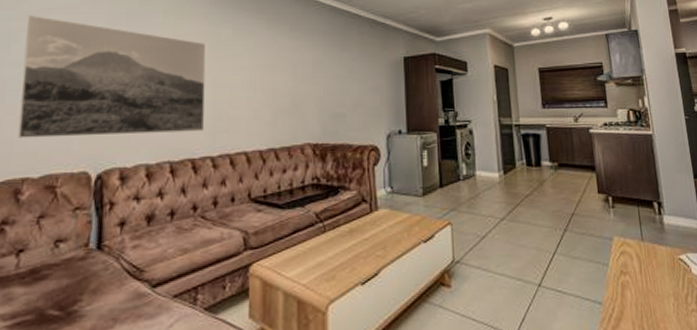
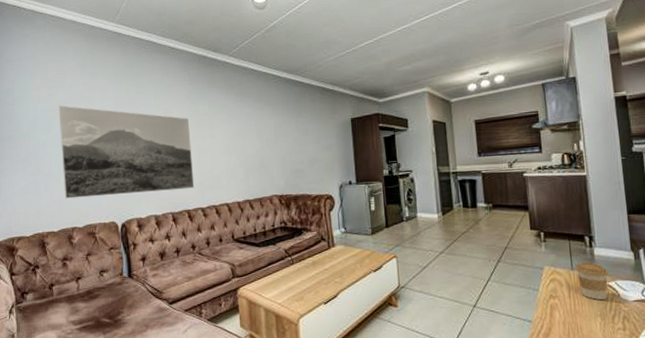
coffee cup: none [645,232,679,276] -> present [575,262,609,300]

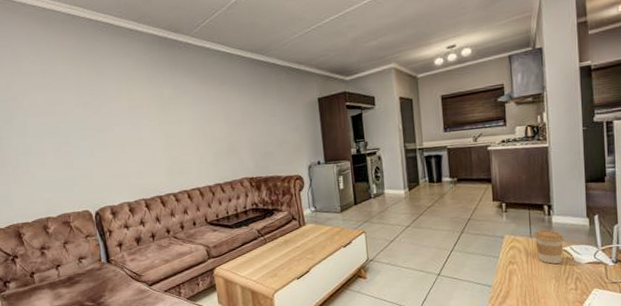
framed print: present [58,105,195,199] -> none [17,94,165,190]

